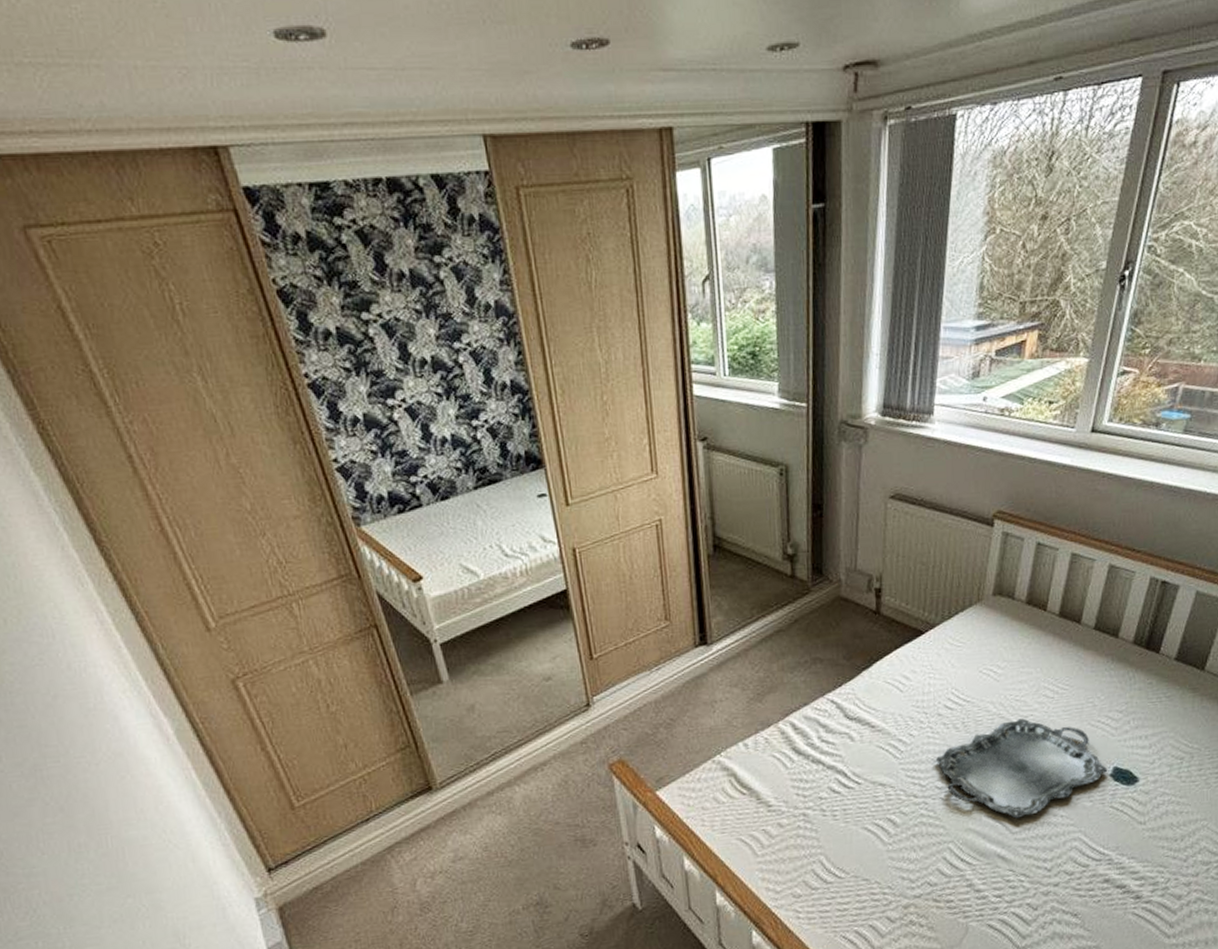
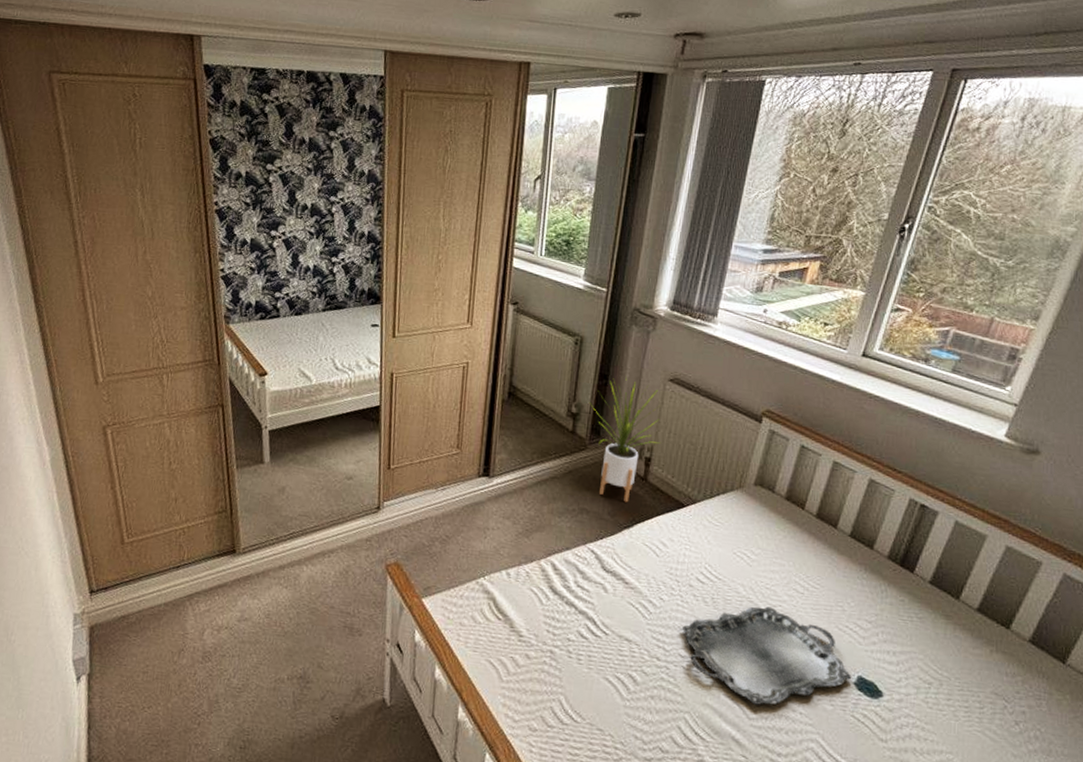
house plant: none [805,502,889,642] -> present [589,377,661,503]

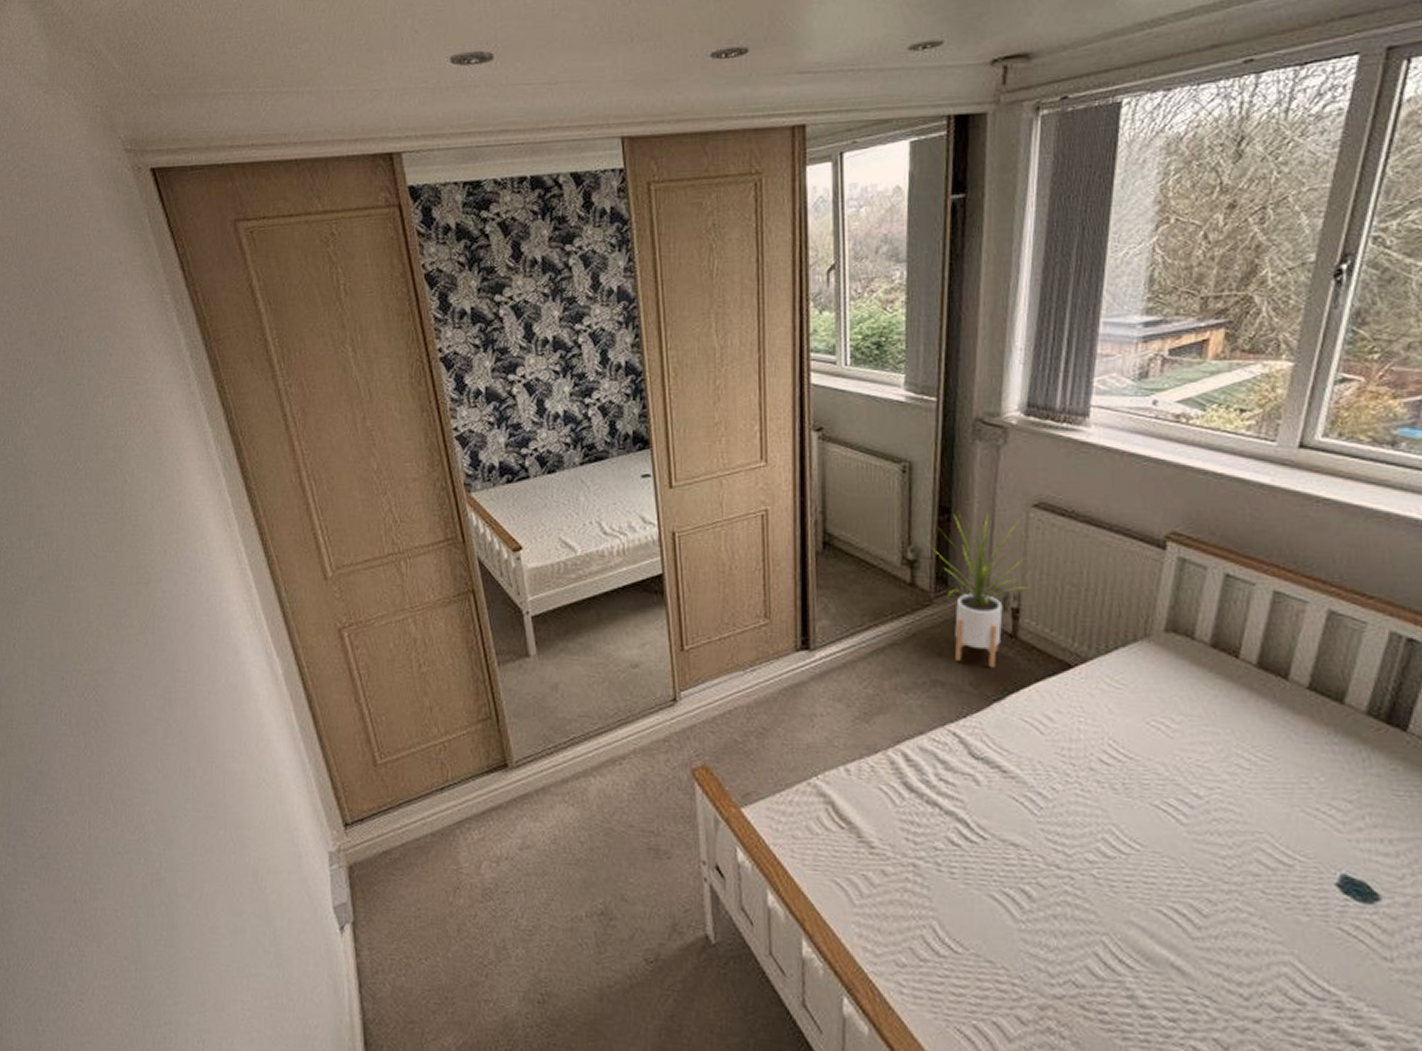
serving tray: present [683,606,852,705] -> none [1087,790,1333,920]

